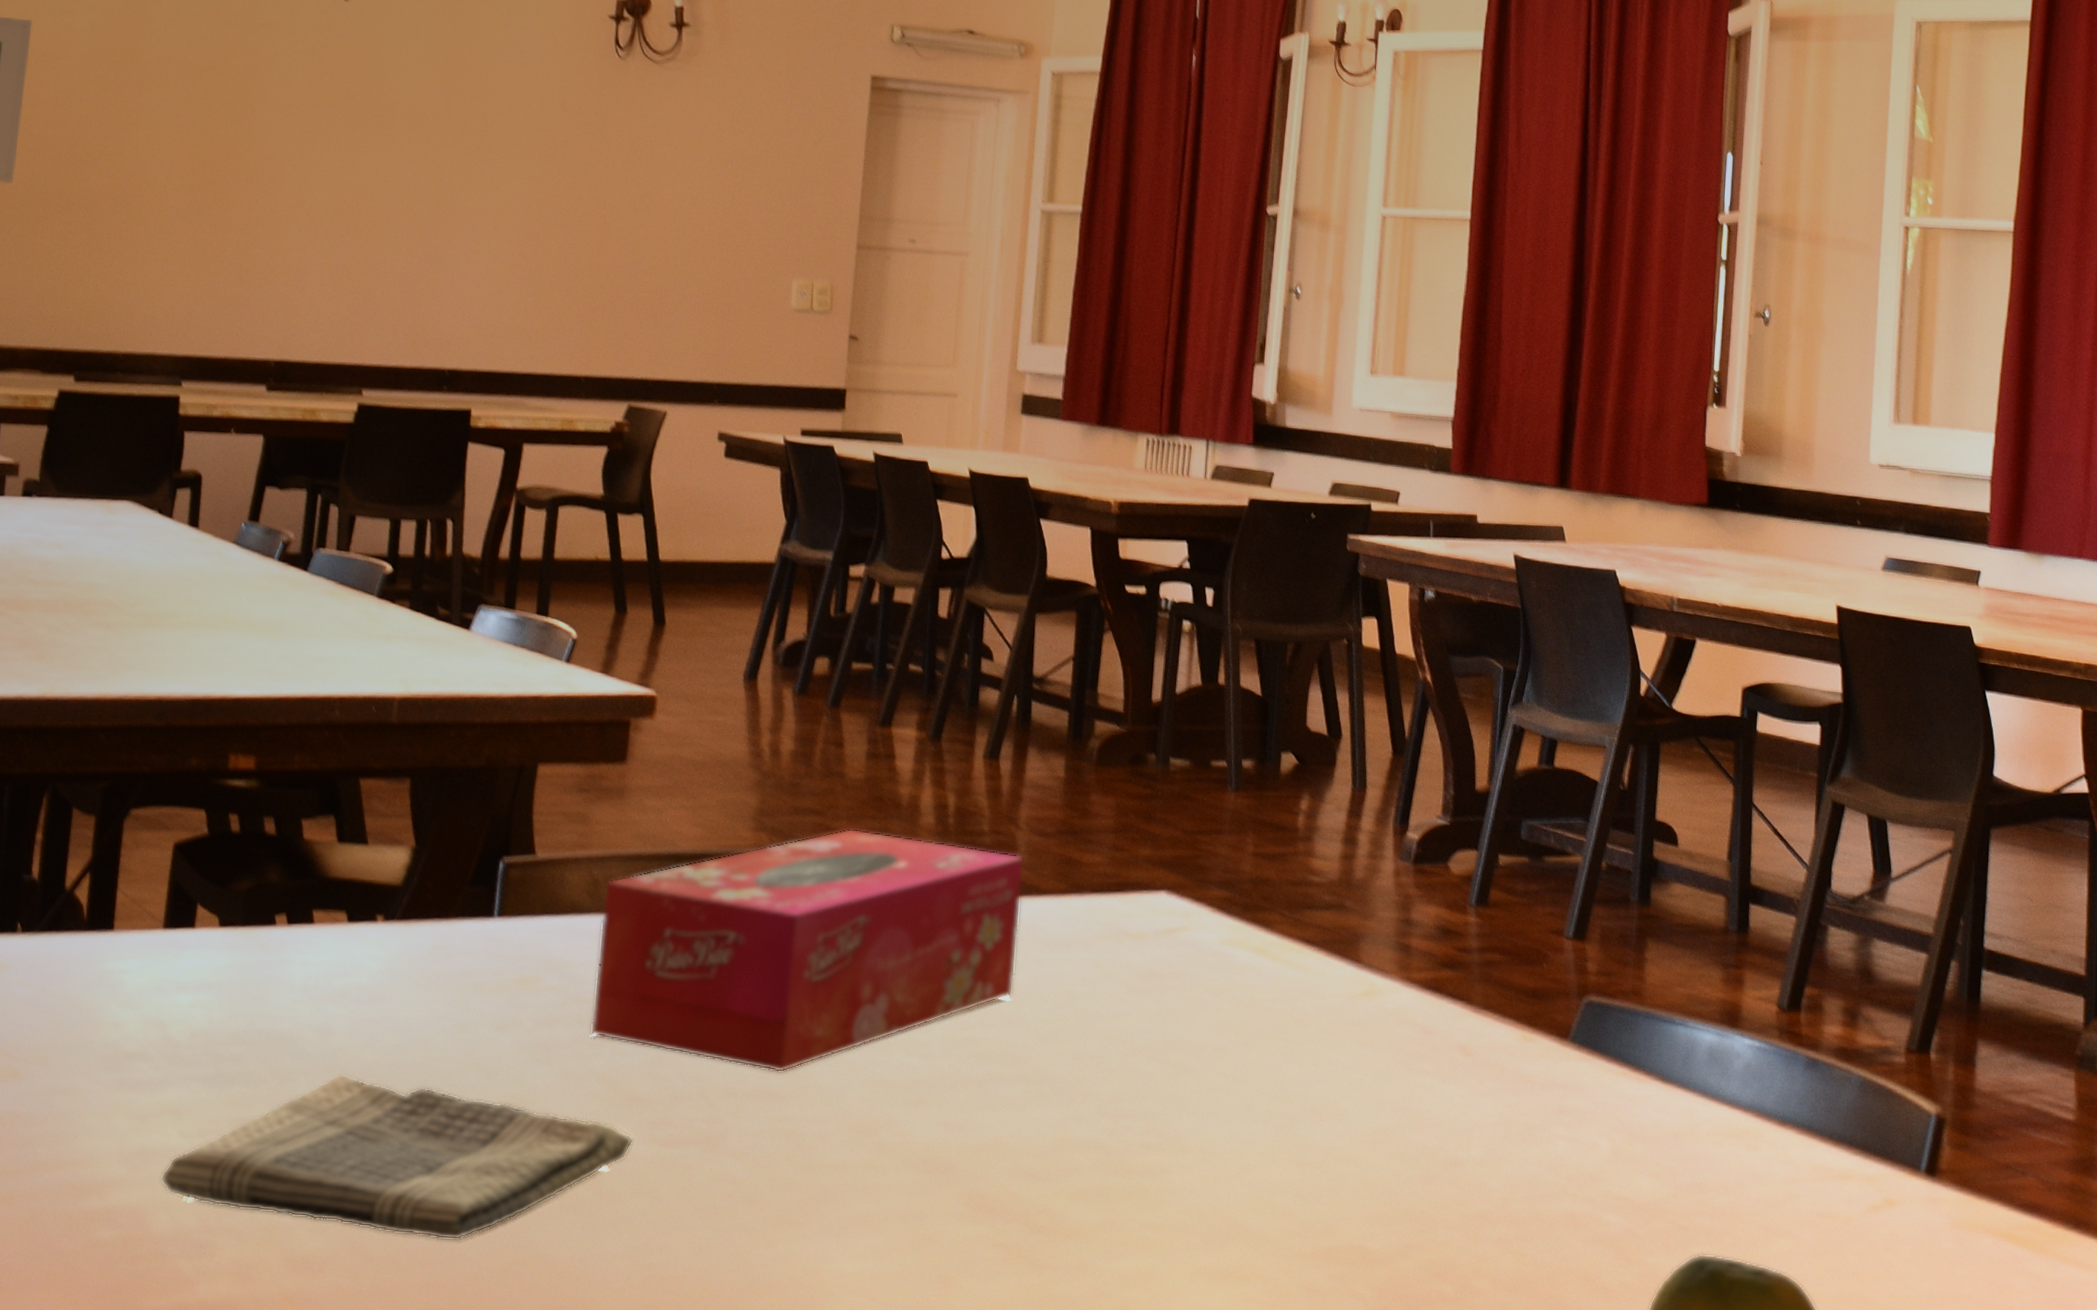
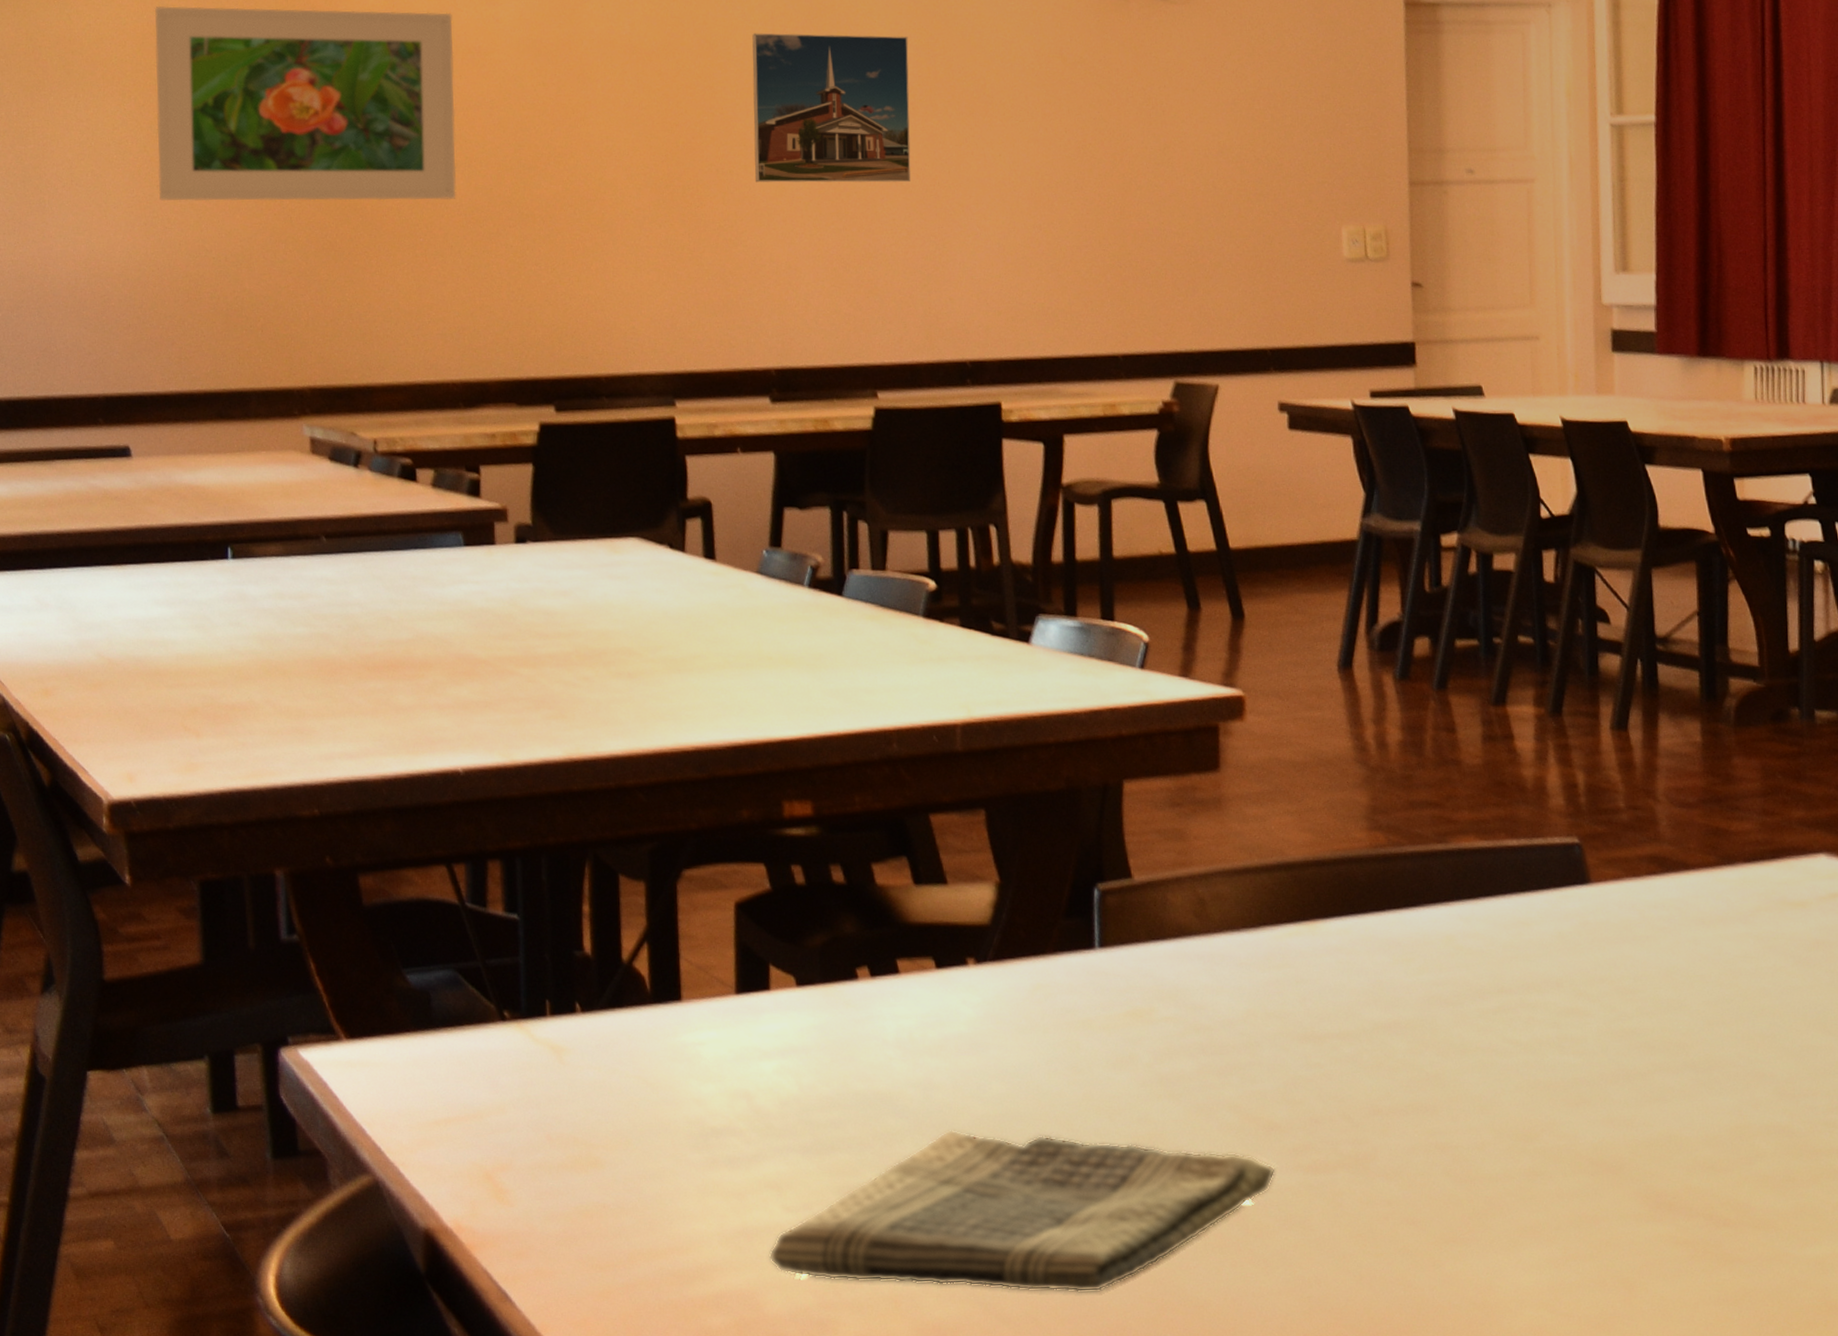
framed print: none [278,61,430,205] -> present [752,33,911,183]
tissue box: present [590,828,1025,1073] -> none [1212,818,1670,1085]

